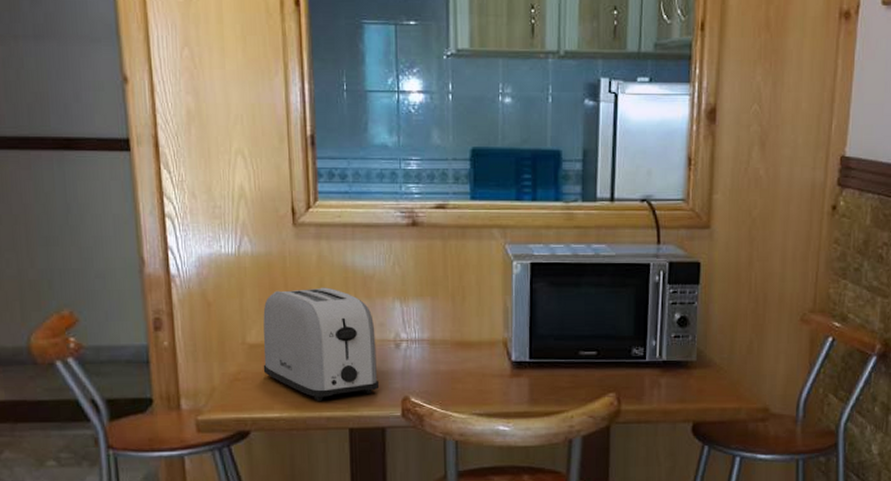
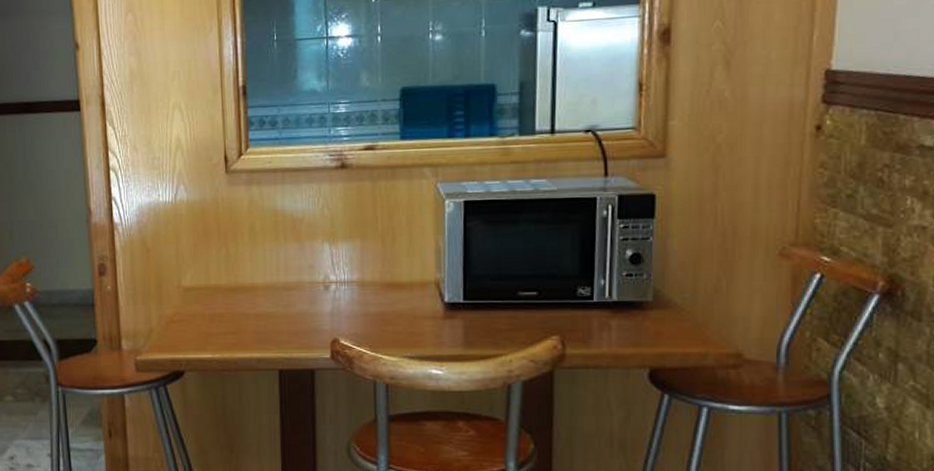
toaster: present [263,287,380,401] -> none [197,231,309,342]

